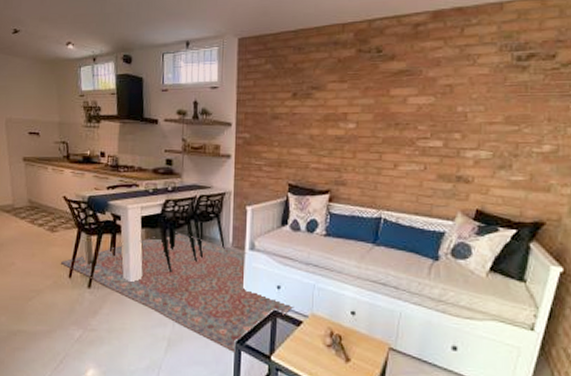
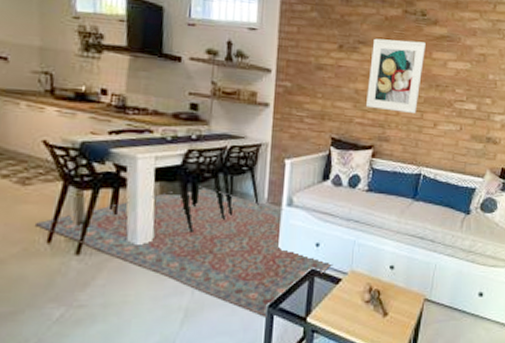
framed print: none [322,80,382,155] -> present [366,38,426,113]

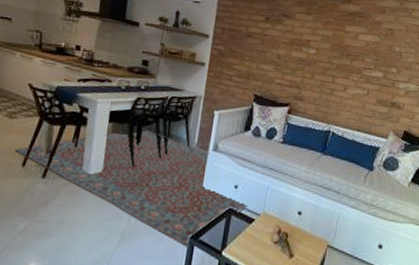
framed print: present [366,38,426,113] -> none [286,13,340,78]

